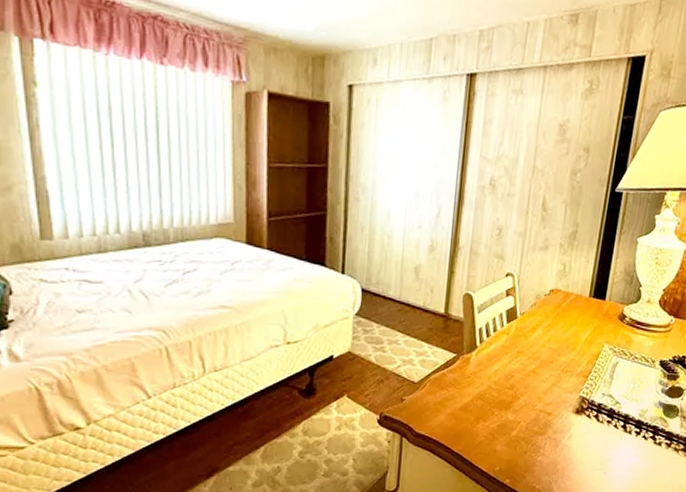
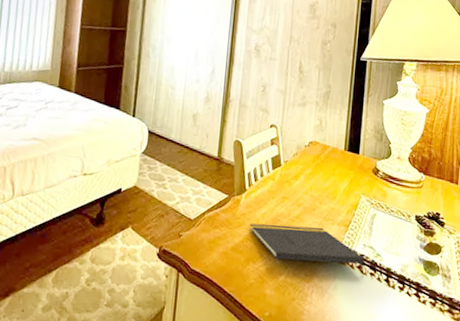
notepad: none [480,380,602,424] -> present [250,223,365,276]

